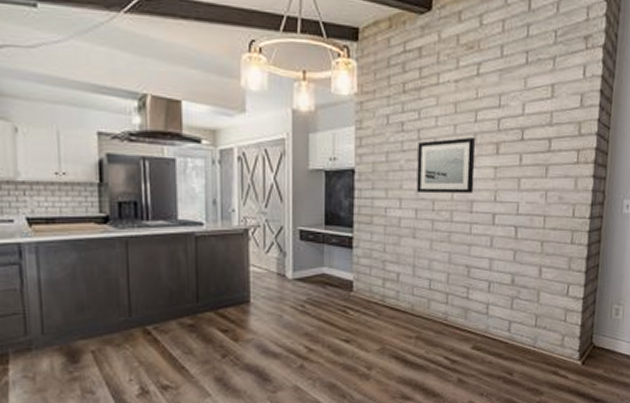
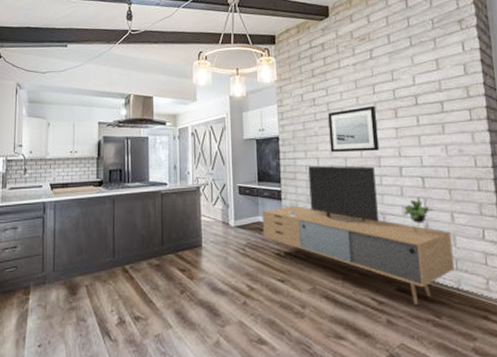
media console: none [327,207,536,363] -> present [261,165,455,305]

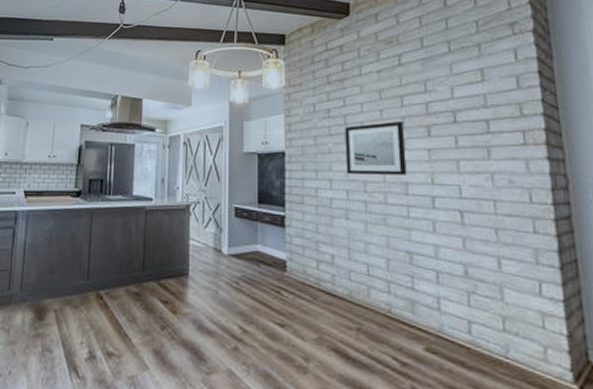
media console: present [261,165,455,305] -> none [261,188,501,372]

